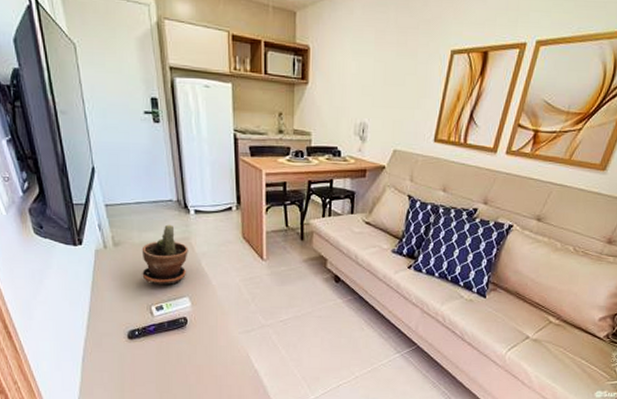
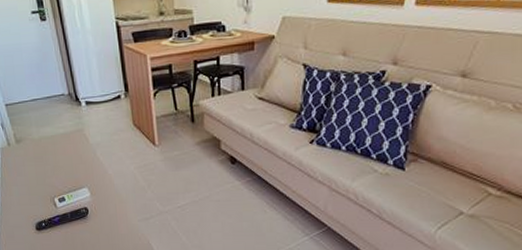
potted plant: present [141,224,188,285] -> none [41,118,84,177]

